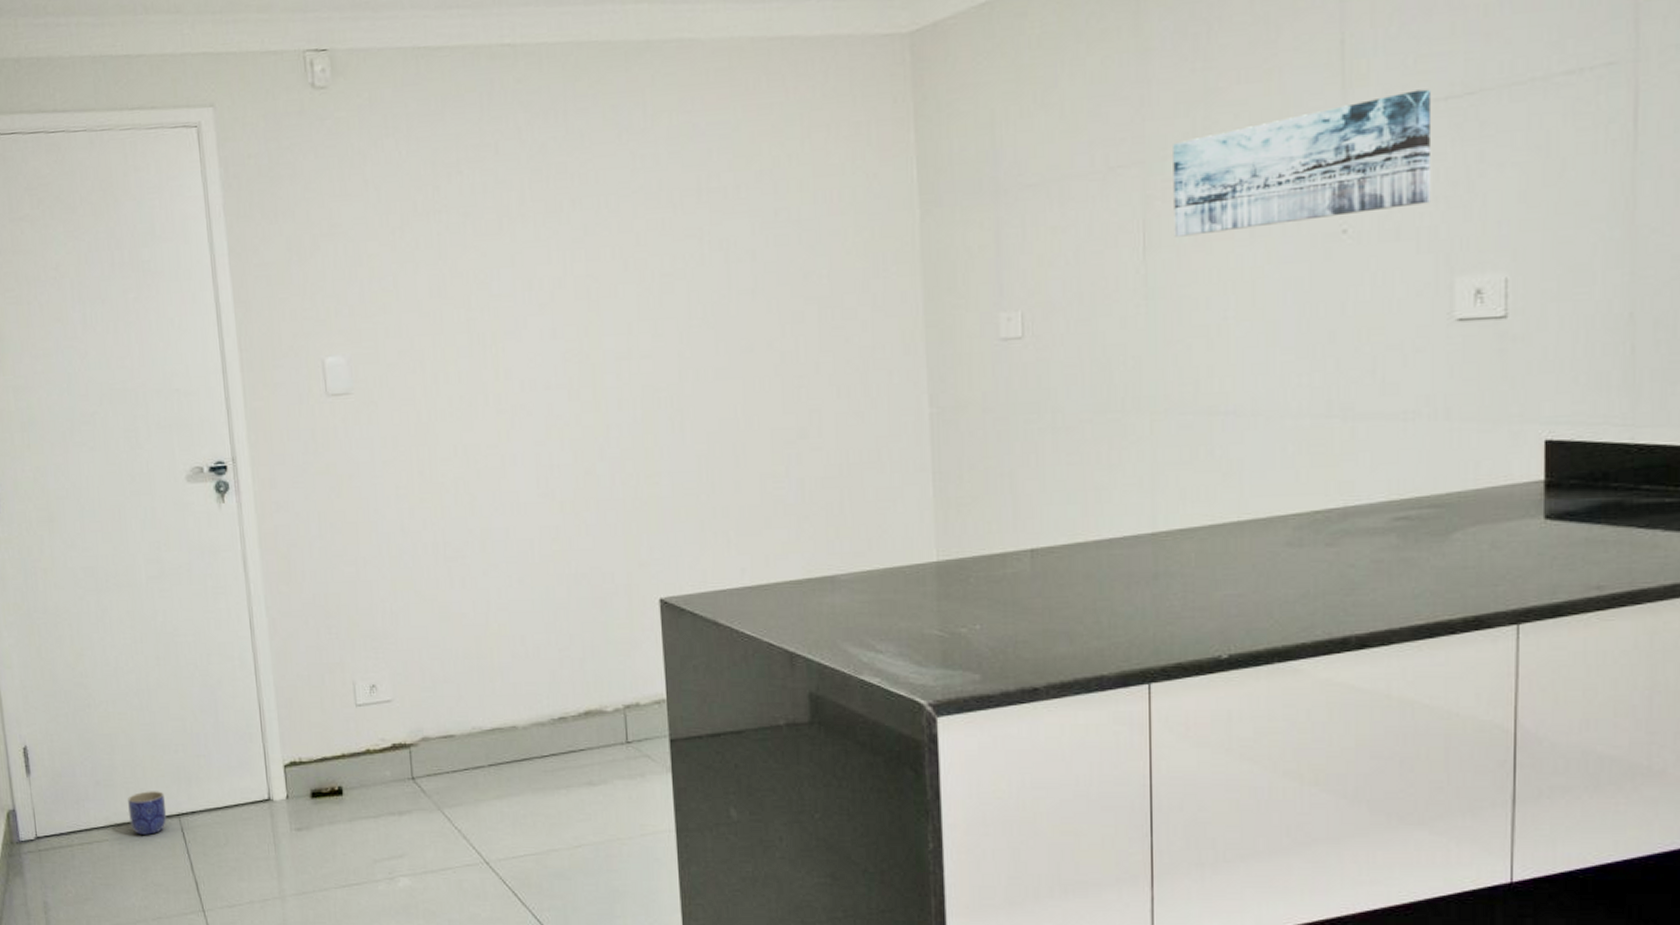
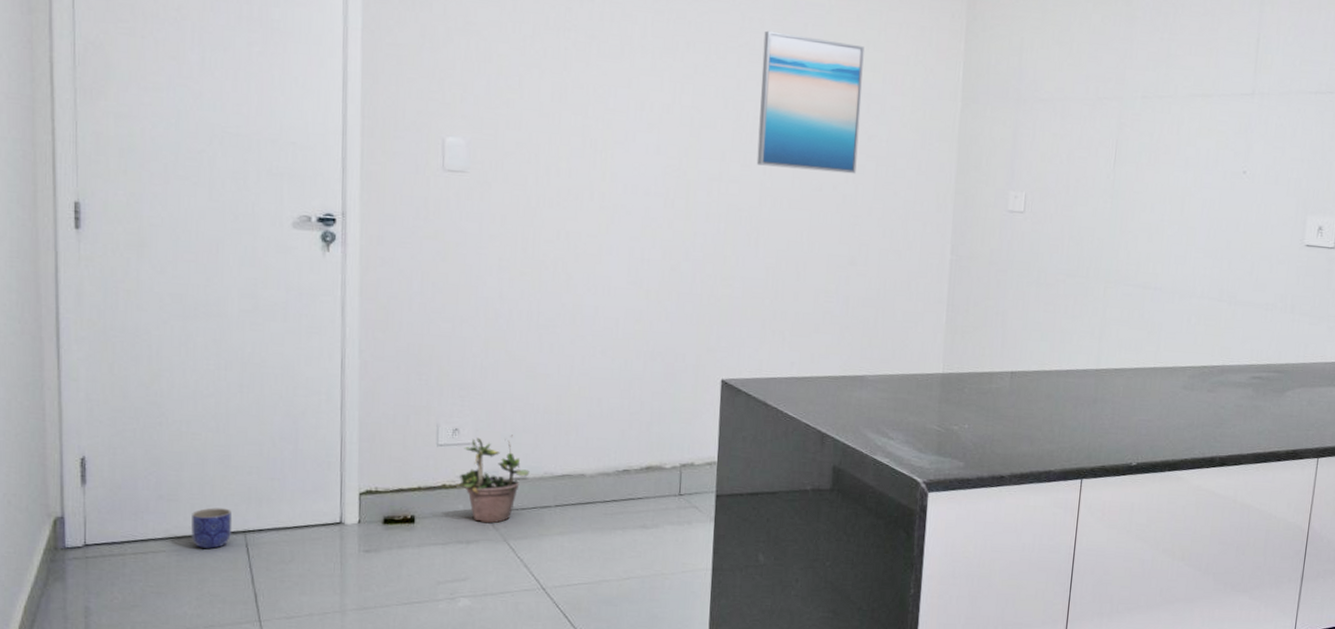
potted plant: none [380,687,456,791] -> present [455,435,530,524]
wall art: none [661,162,794,332] -> present [756,30,865,174]
wall art: present [1173,89,1430,237] -> none [1136,83,1307,163]

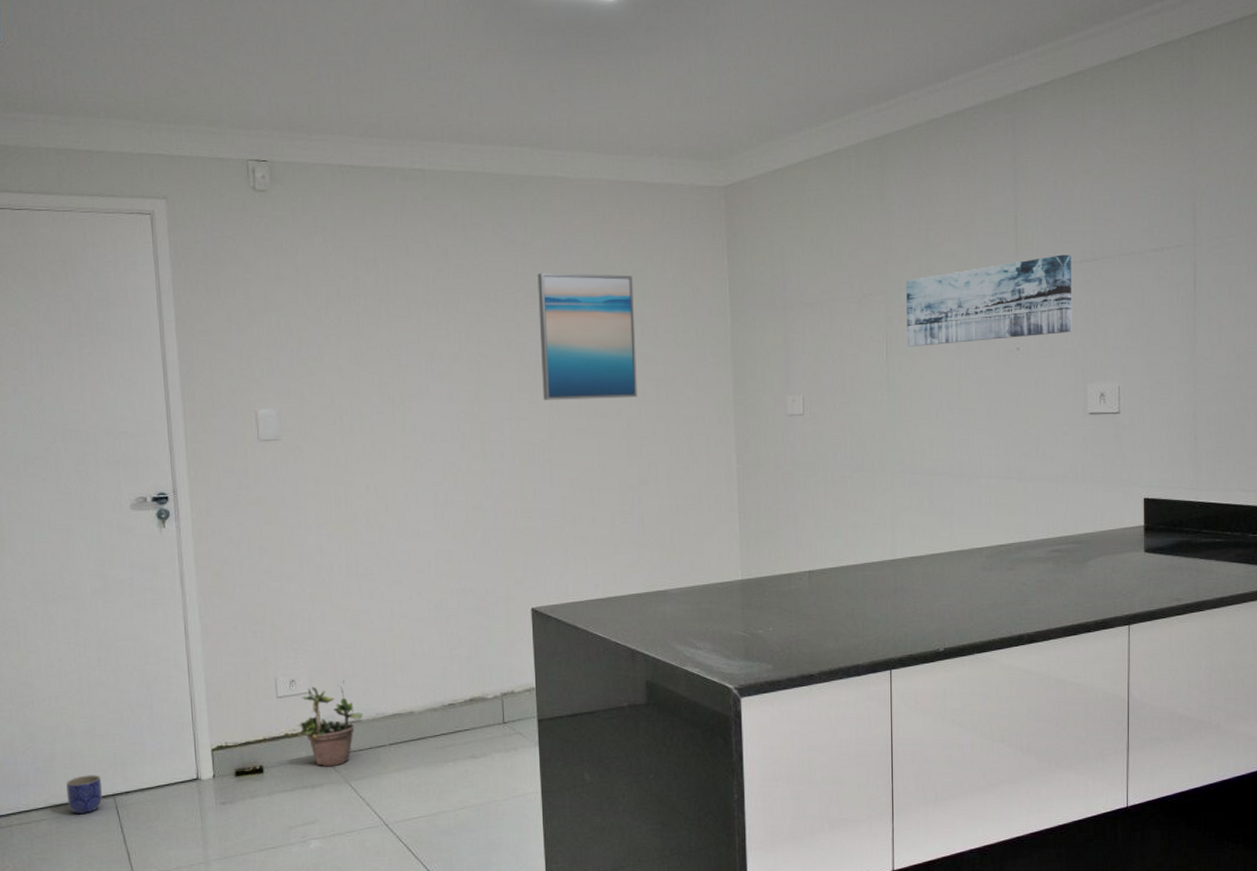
wall art: none [1136,83,1307,163] -> present [906,254,1071,347]

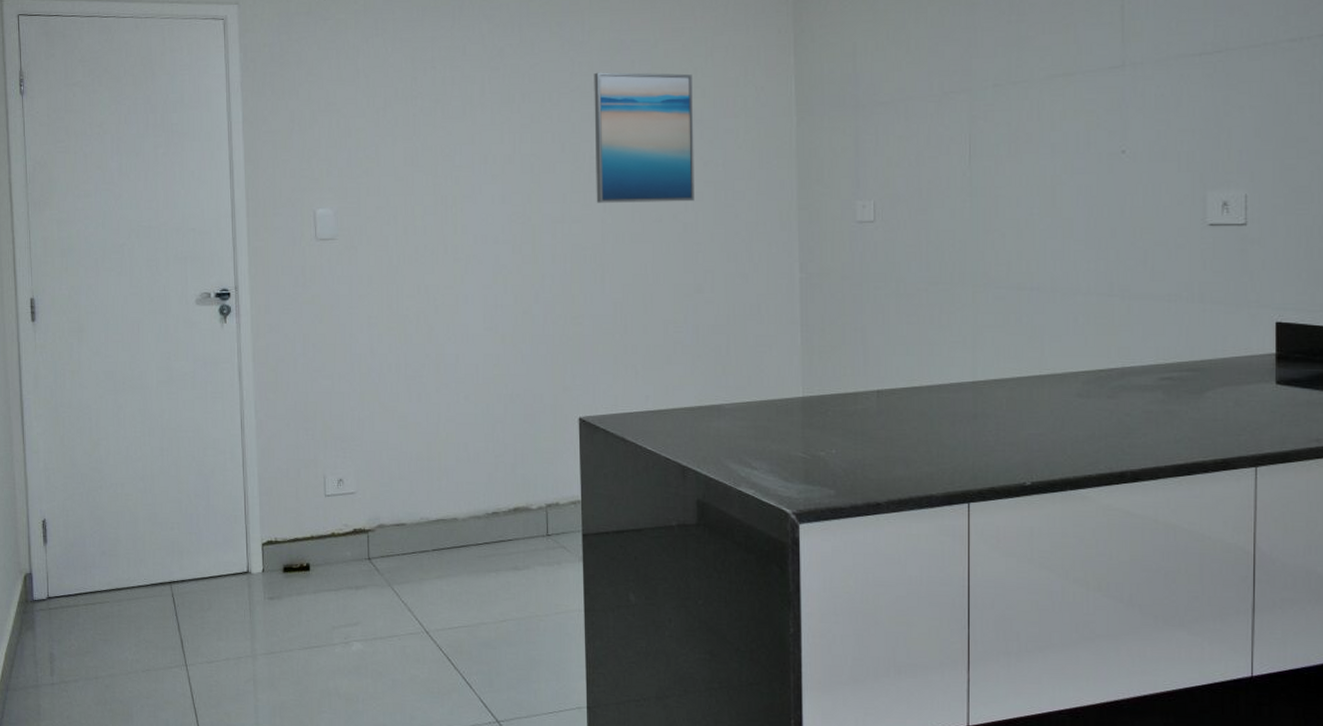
planter: present [66,775,103,814] -> none [128,561,161,599]
potted plant: present [297,681,363,767] -> none [343,482,407,569]
wall art: present [906,254,1071,347] -> none [993,46,1188,149]

